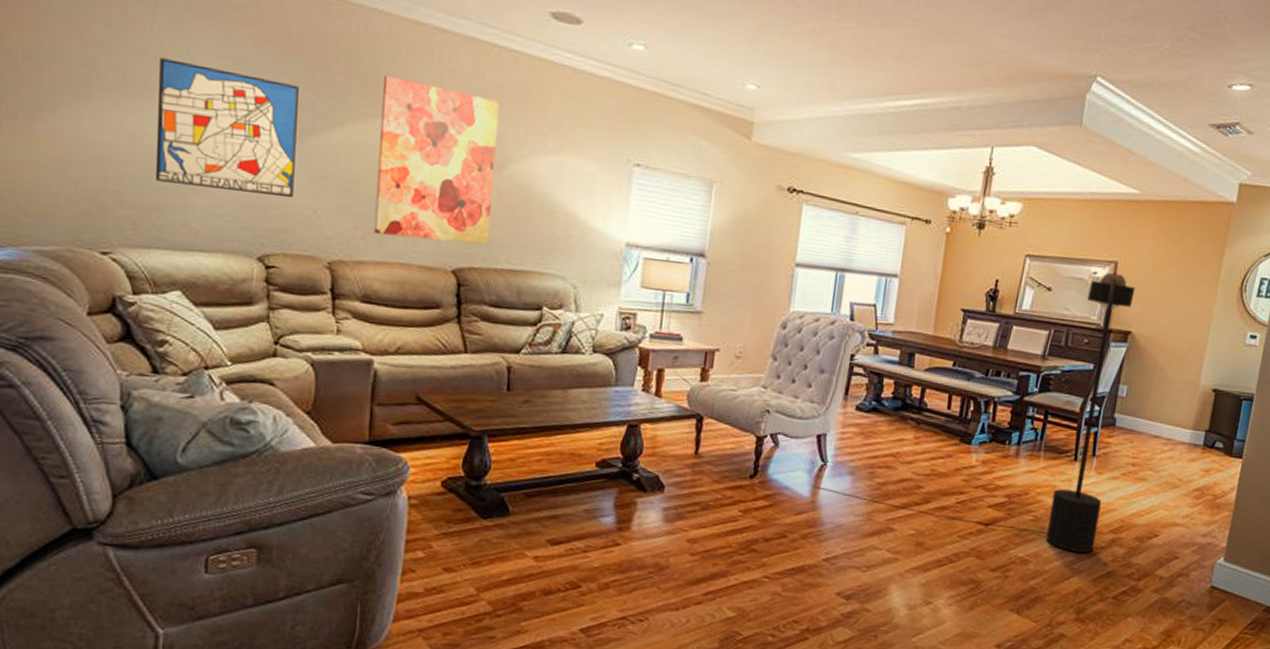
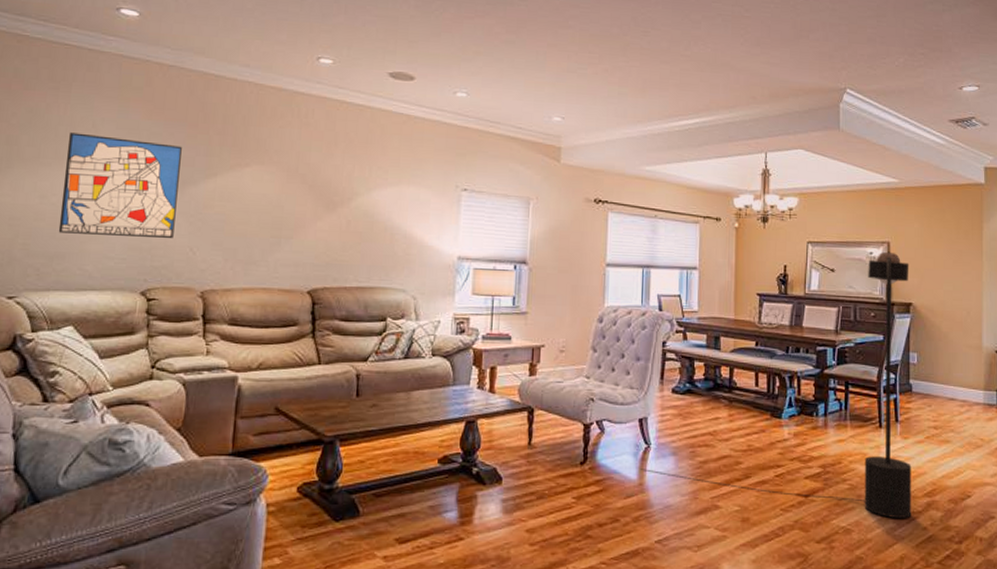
wall art: present [373,75,500,245] -> none [240,132,348,267]

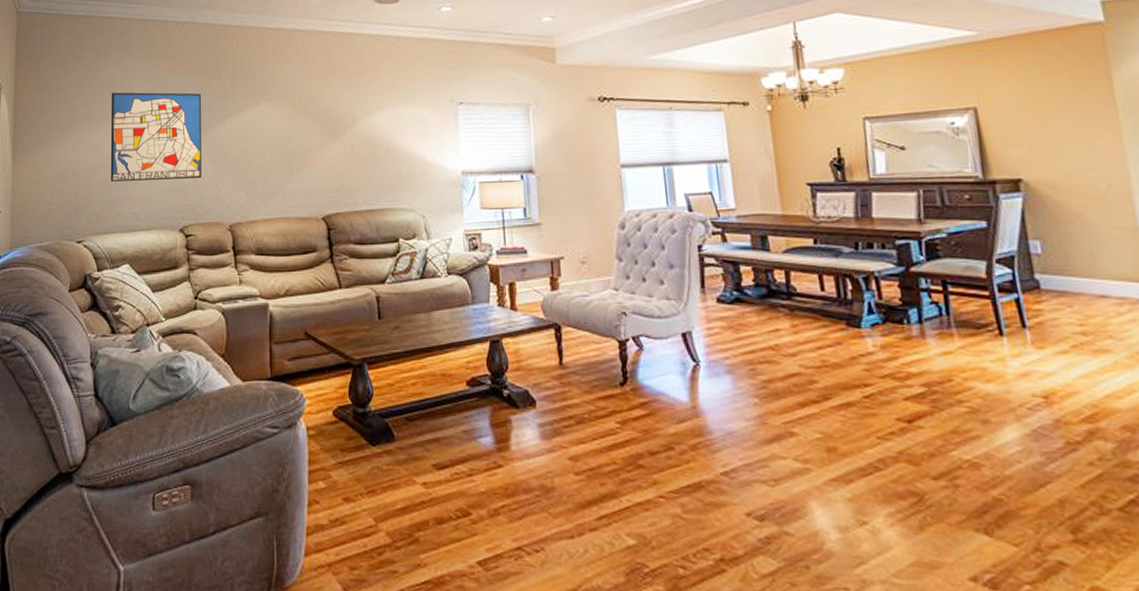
floor lamp: present [640,251,912,518] -> none [690,119,1067,450]

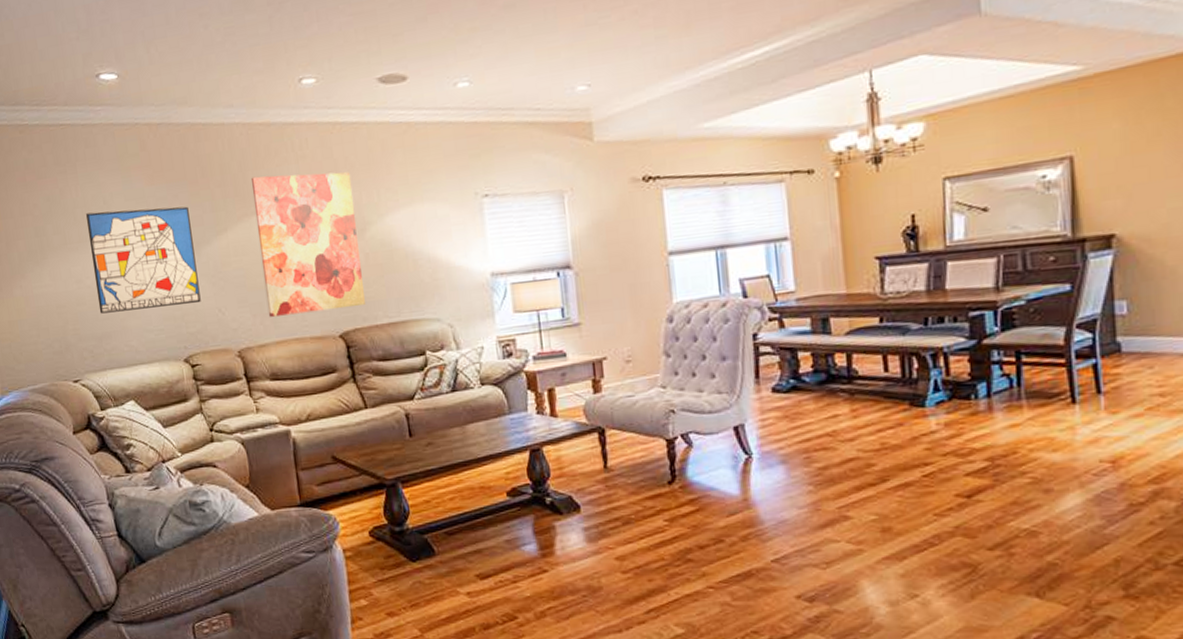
wall art: none [257,72,348,196] -> present [250,172,365,317]

